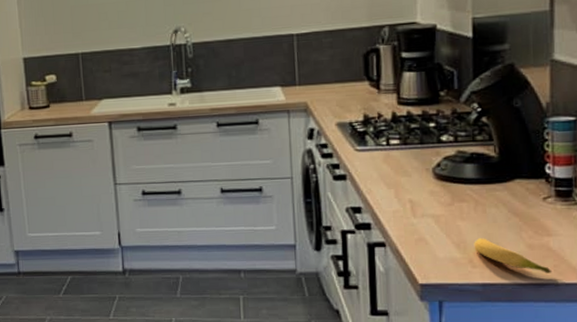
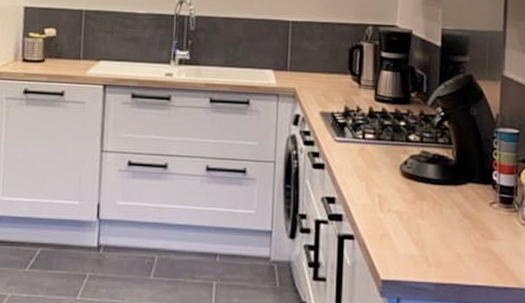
banana: present [474,238,553,273] -> none [430,237,494,276]

